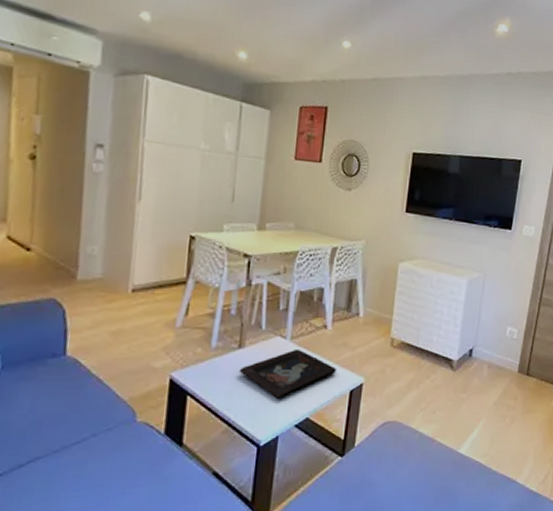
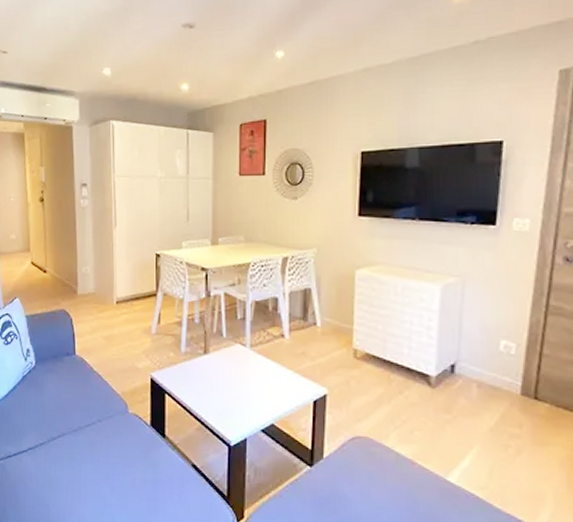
decorative tray: present [238,348,336,400] -> none [206,356,297,405]

